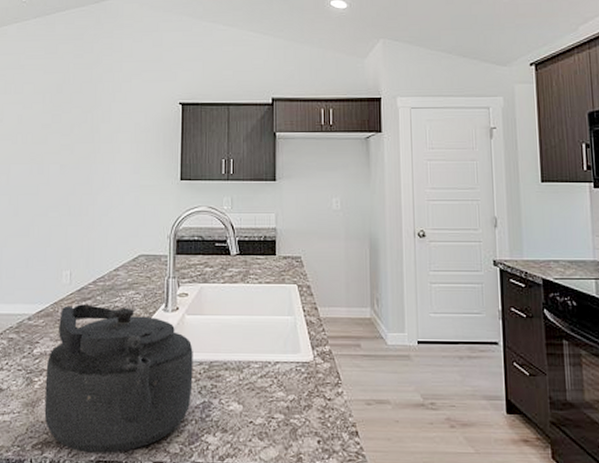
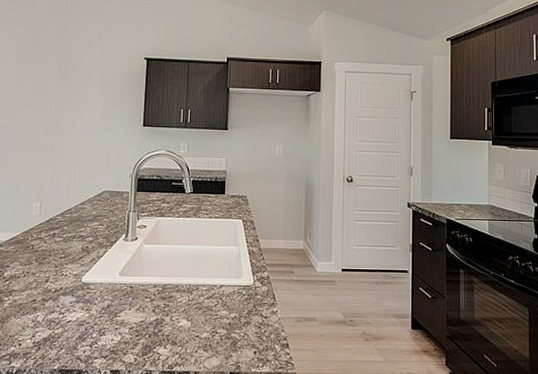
kettle: present [44,304,193,454] -> none [12,233,149,363]

